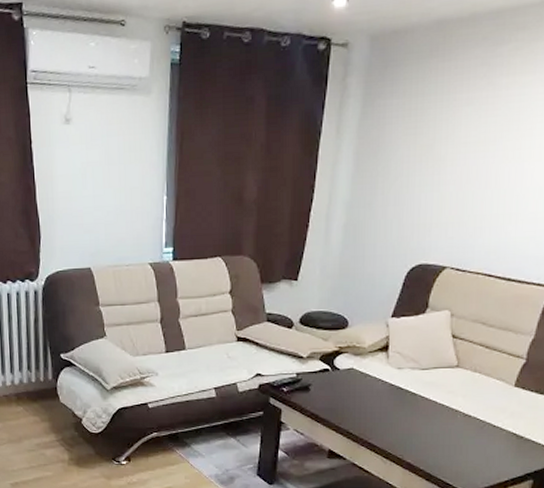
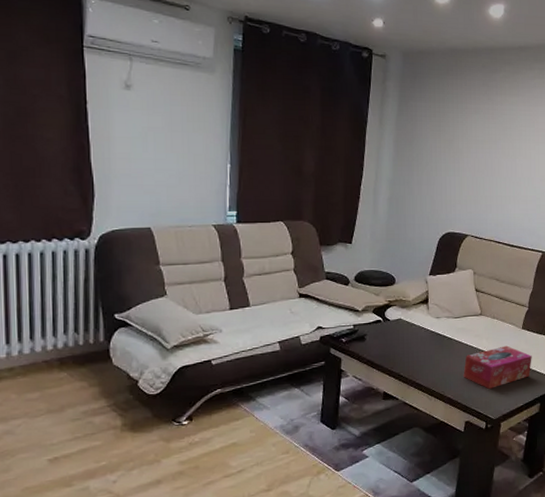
tissue box: none [429,406,527,457] -> present [463,345,532,389]

